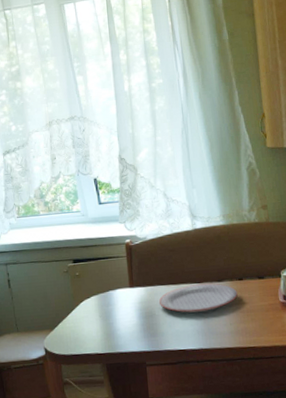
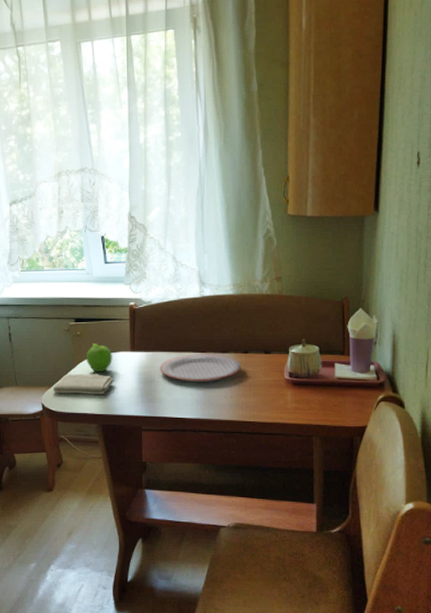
washcloth: none [54,312,115,336] -> present [52,373,114,395]
fruit: none [86,282,113,312] -> present [86,343,112,373]

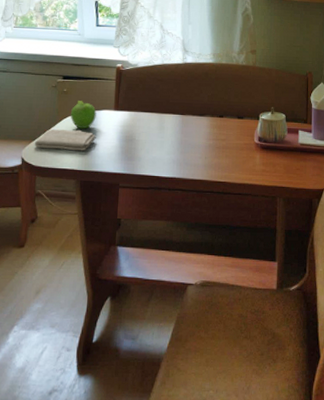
plate: present [160,354,241,383] -> none [141,115,216,143]

